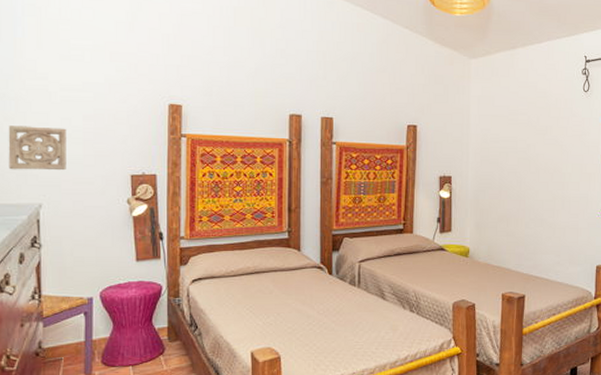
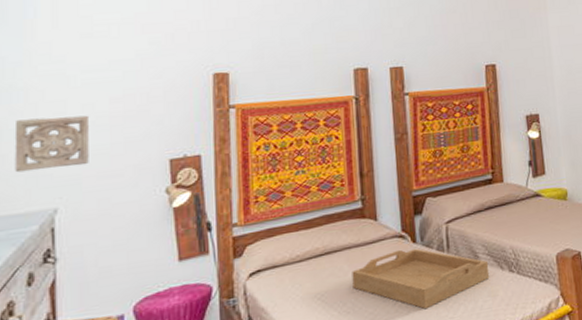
serving tray: none [276,278,393,332] -> present [352,248,490,310]

